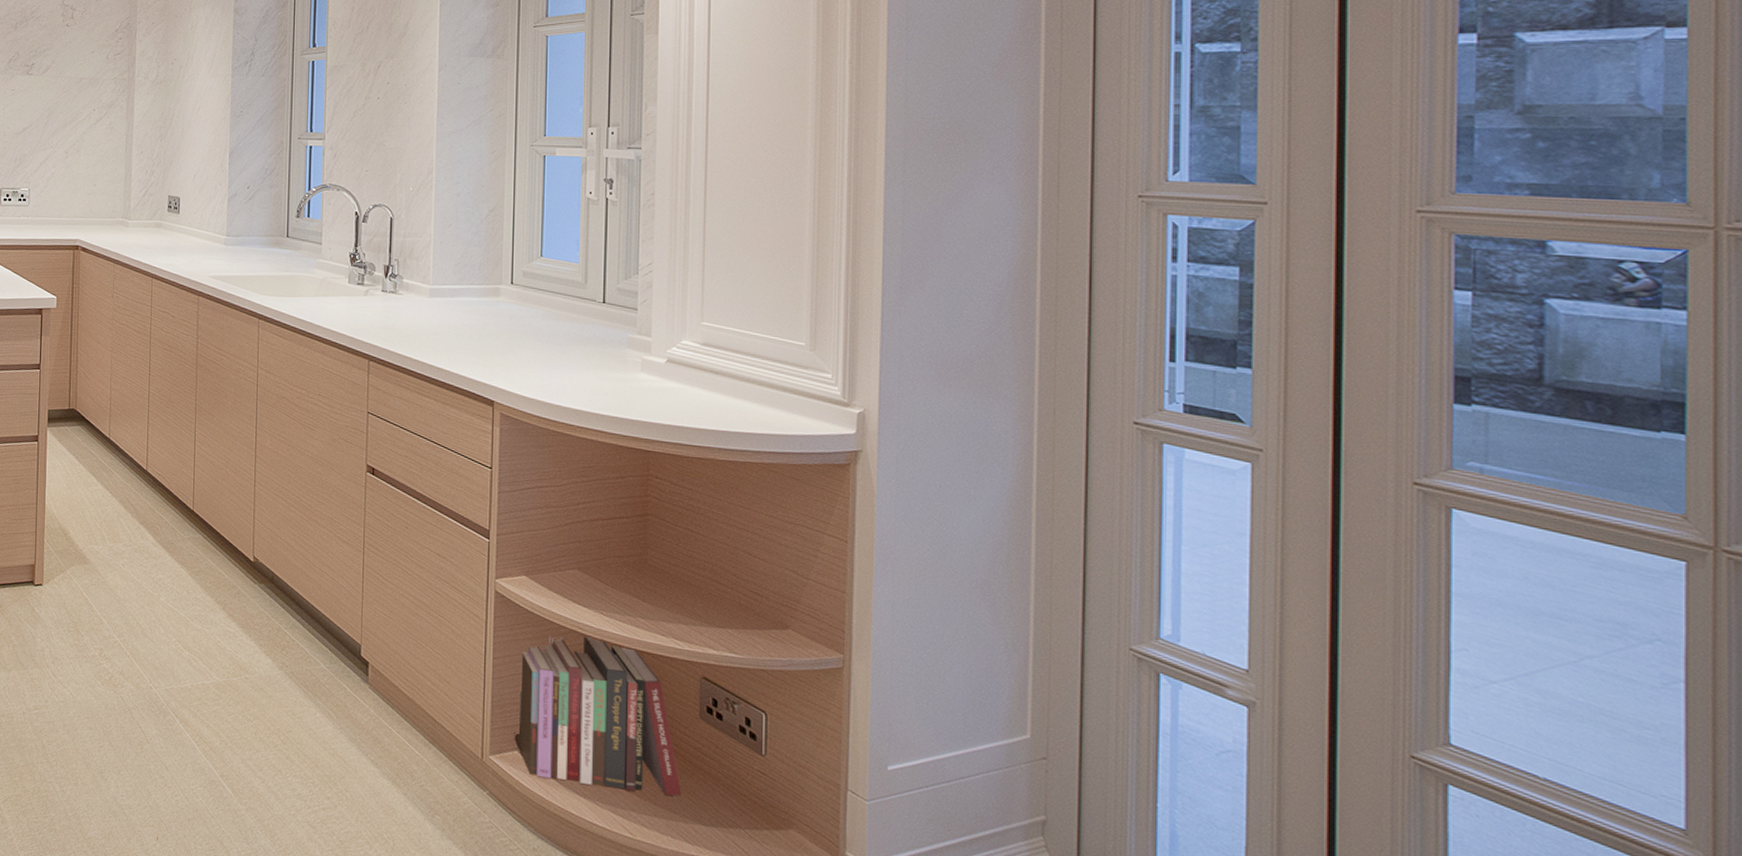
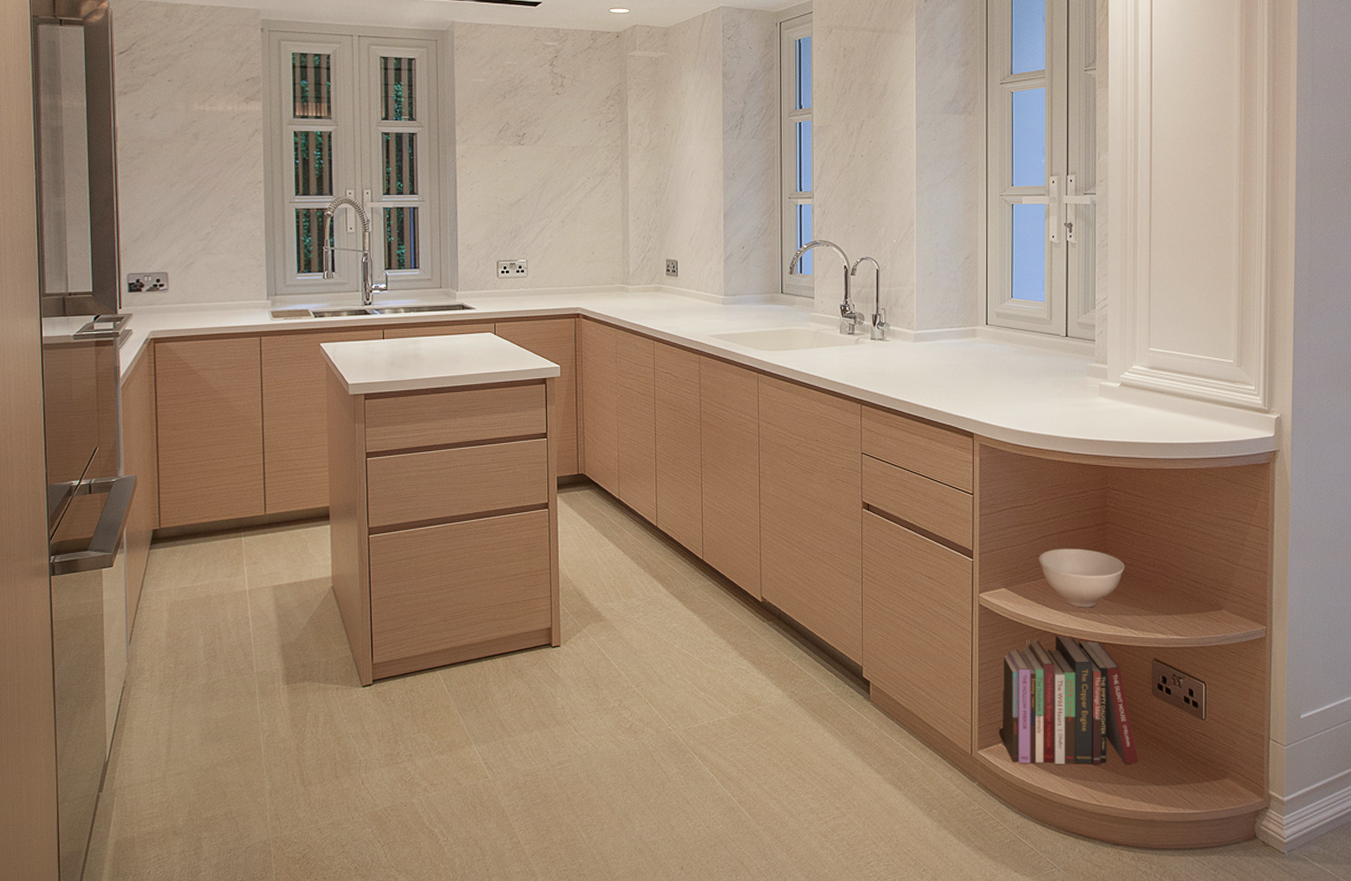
bowl: none [566,537,669,610] -> present [1039,548,1125,608]

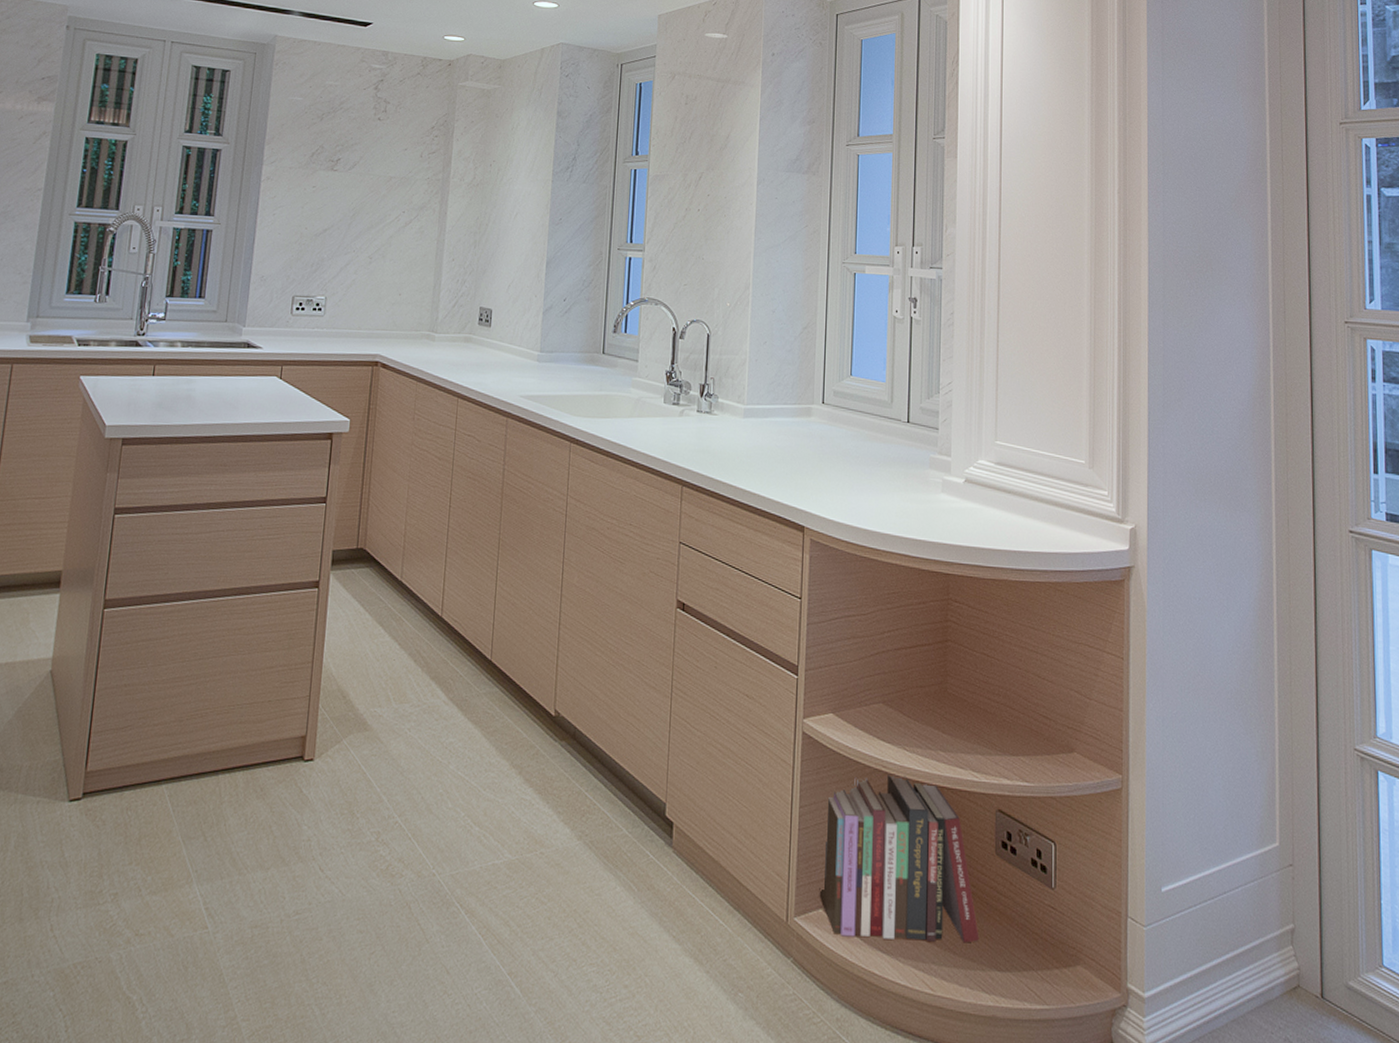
bowl: present [1039,548,1125,608] -> none [871,668,967,743]

